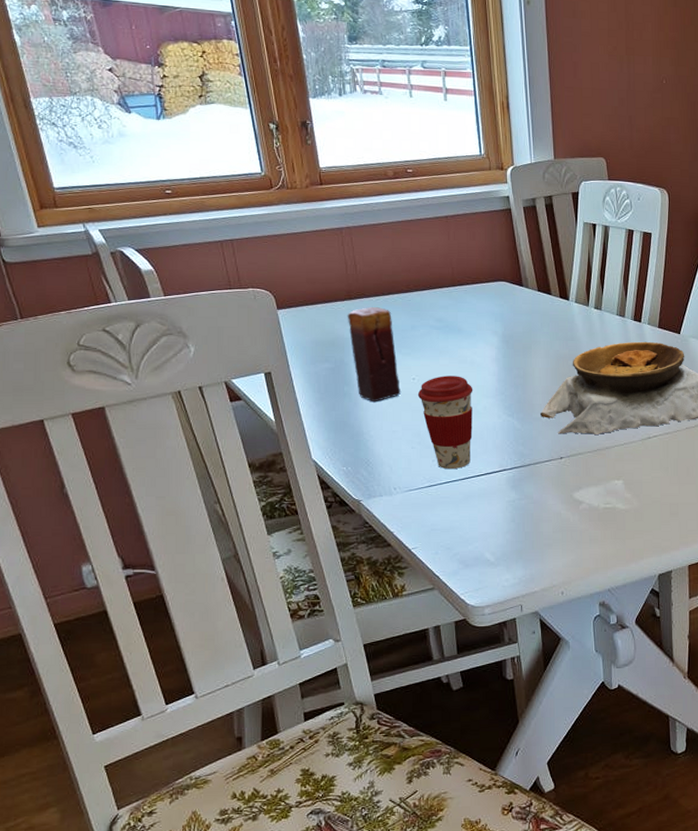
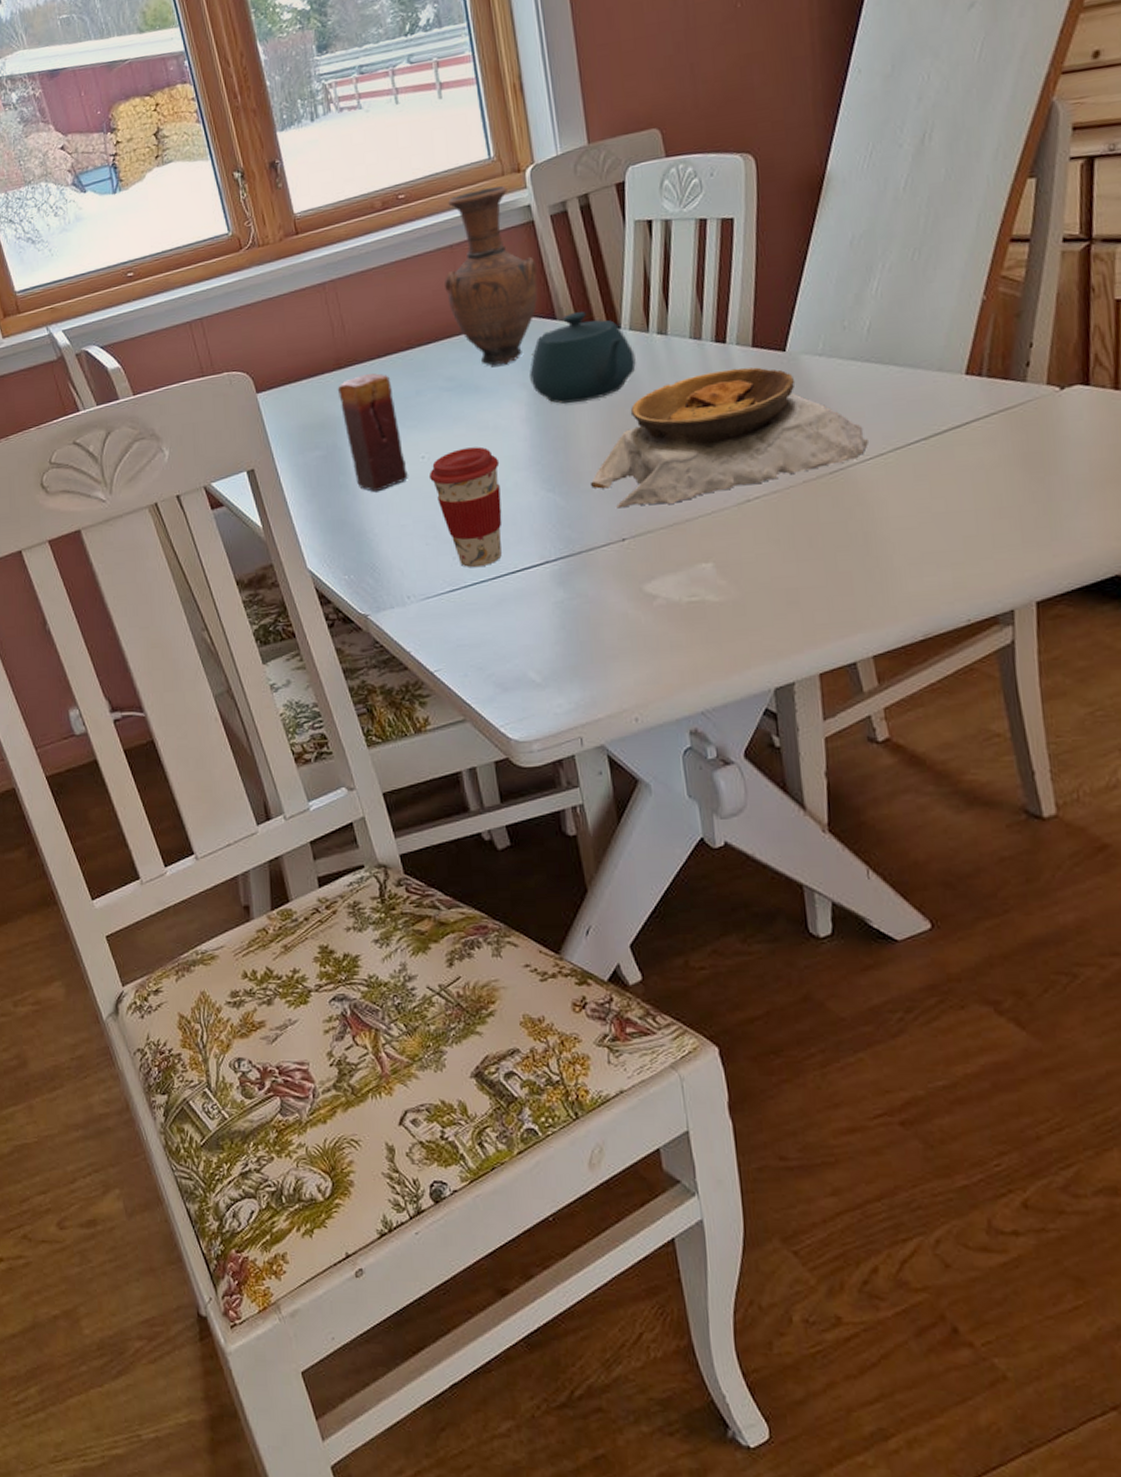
vase: none [439,177,511,315] -> present [443,186,538,366]
teapot: none [501,283,578,351] -> present [529,311,636,404]

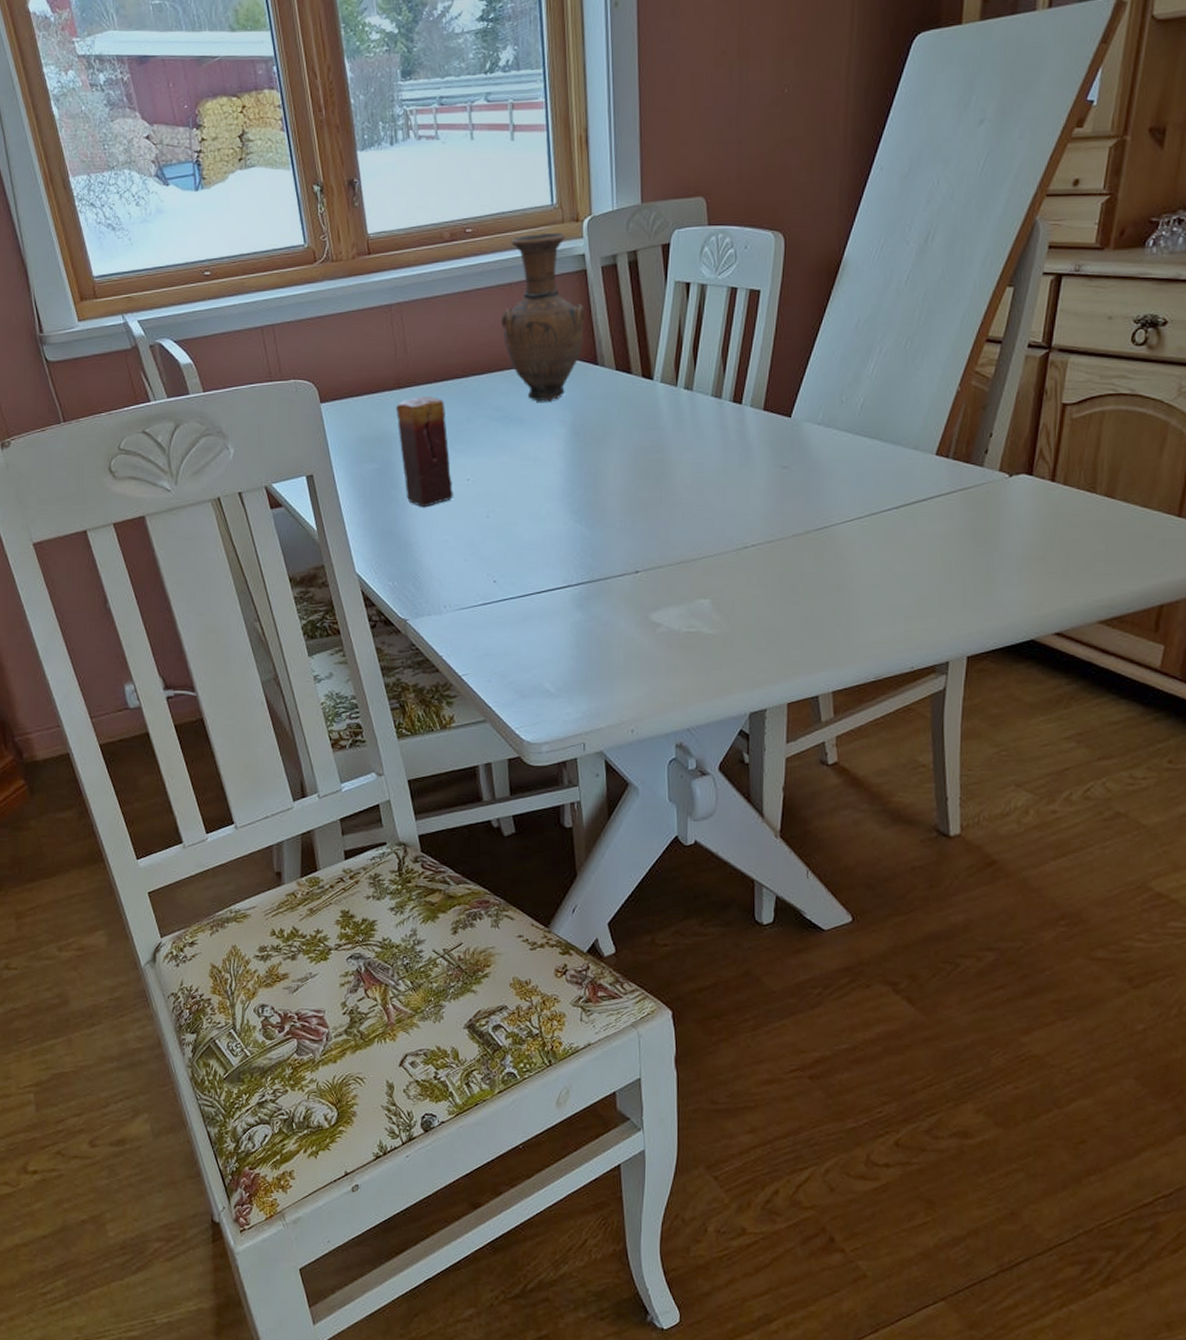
coffee cup: present [428,447,502,568] -> none [472,475,536,585]
teapot: present [529,311,636,404] -> none [570,359,663,443]
bowl: present [590,367,868,509] -> none [613,428,850,544]

